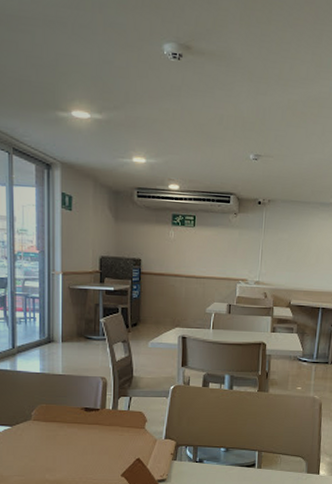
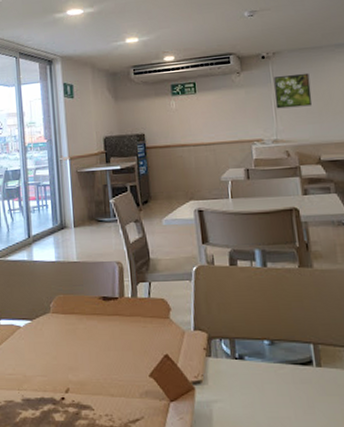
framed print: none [262,223,295,255] -> present [274,73,312,109]

